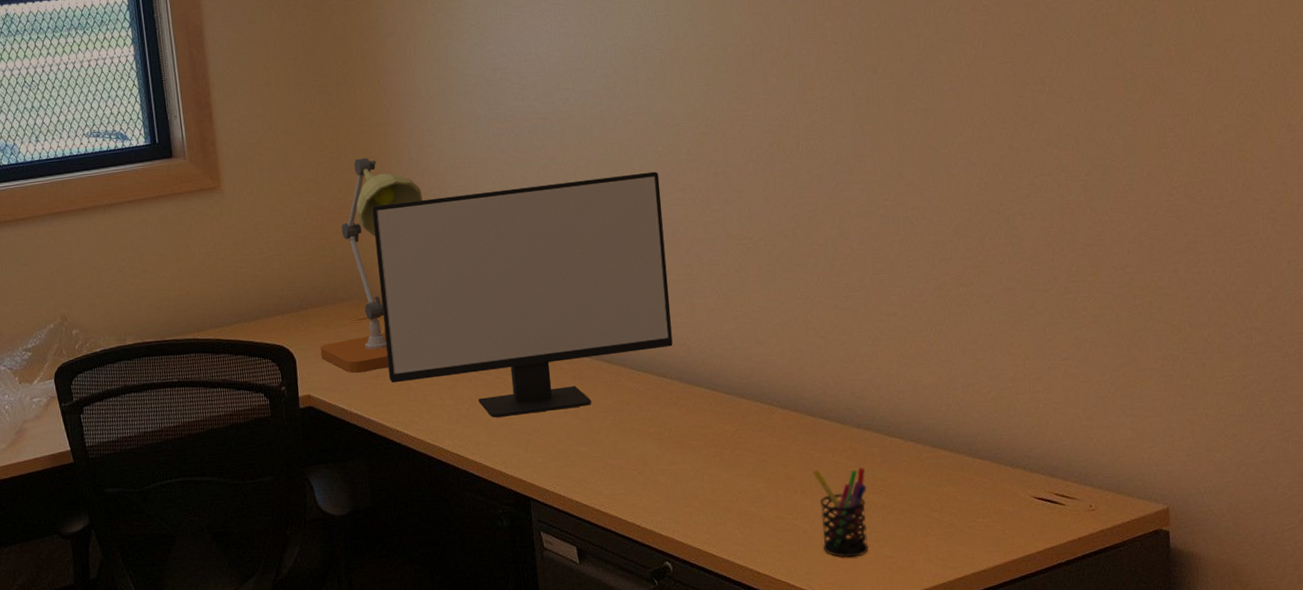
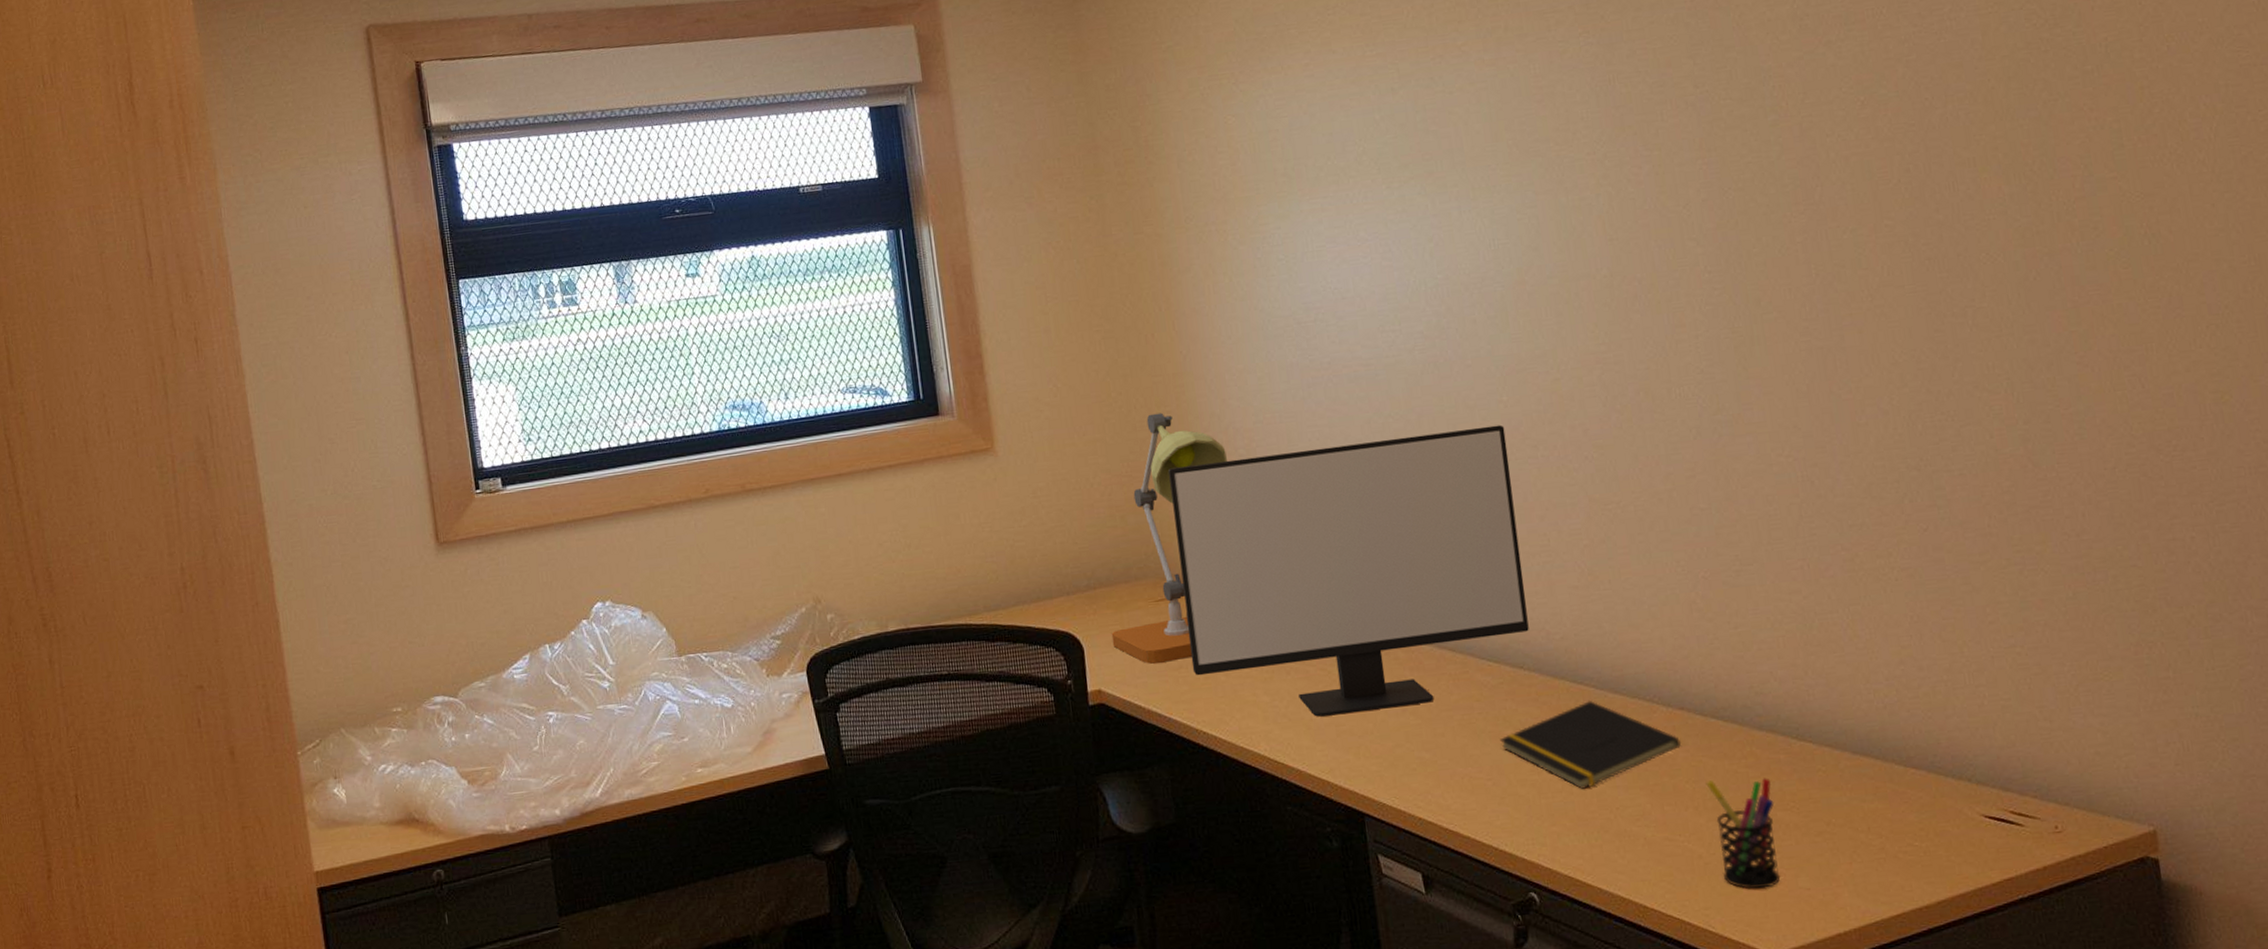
notepad: none [645,403,794,477] -> present [1500,700,1682,789]

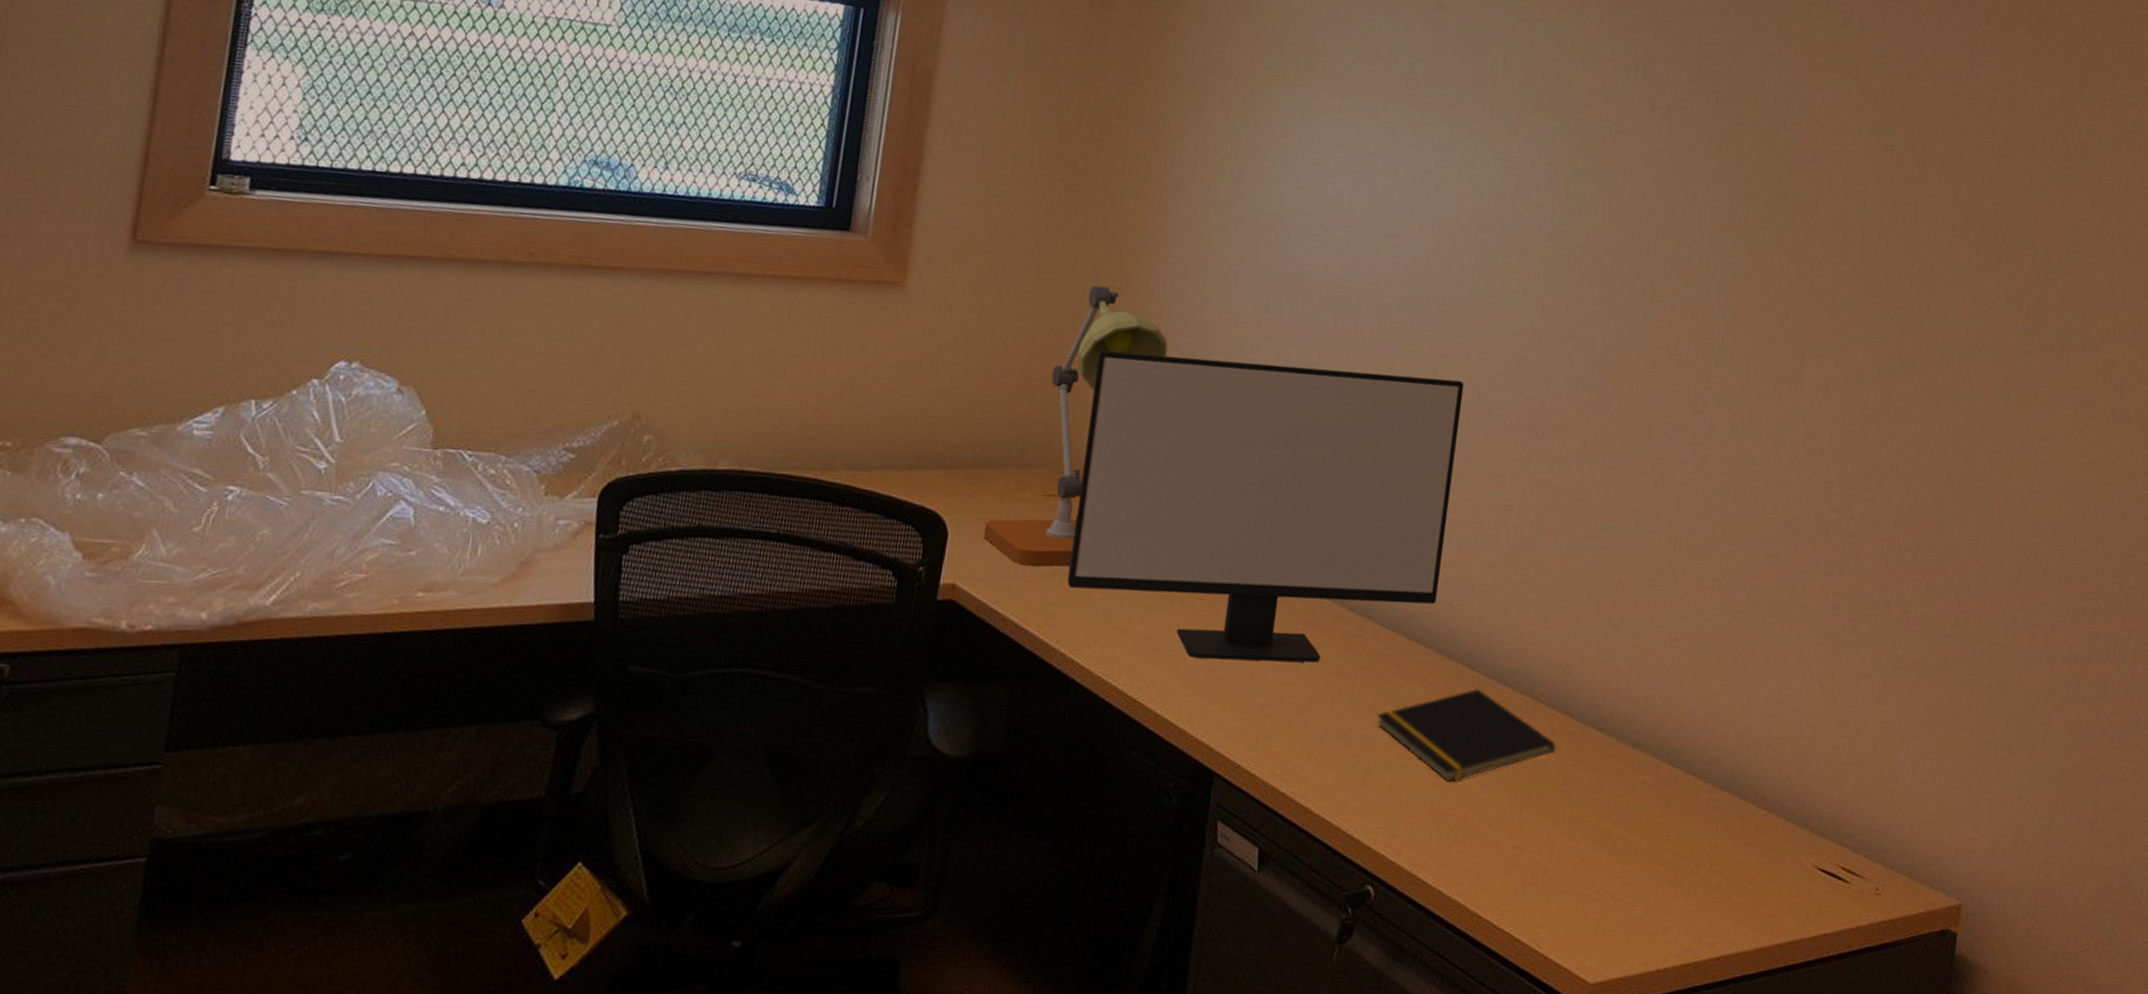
pen holder: present [1706,778,1781,889] -> none [1563,792,1632,913]

